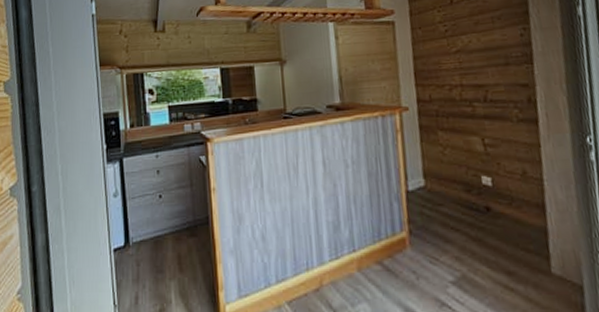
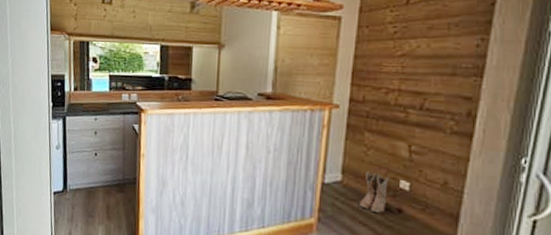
boots: none [446,172,474,216] -> present [358,171,390,214]

